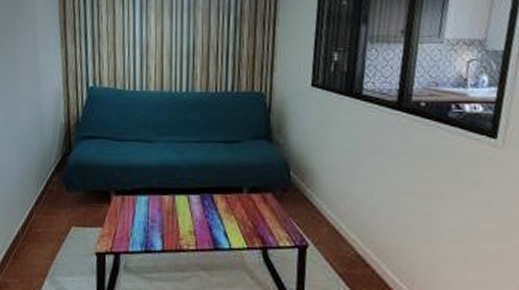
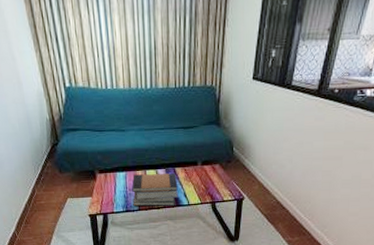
book stack: none [155,200,216,249] -> present [132,173,178,207]

